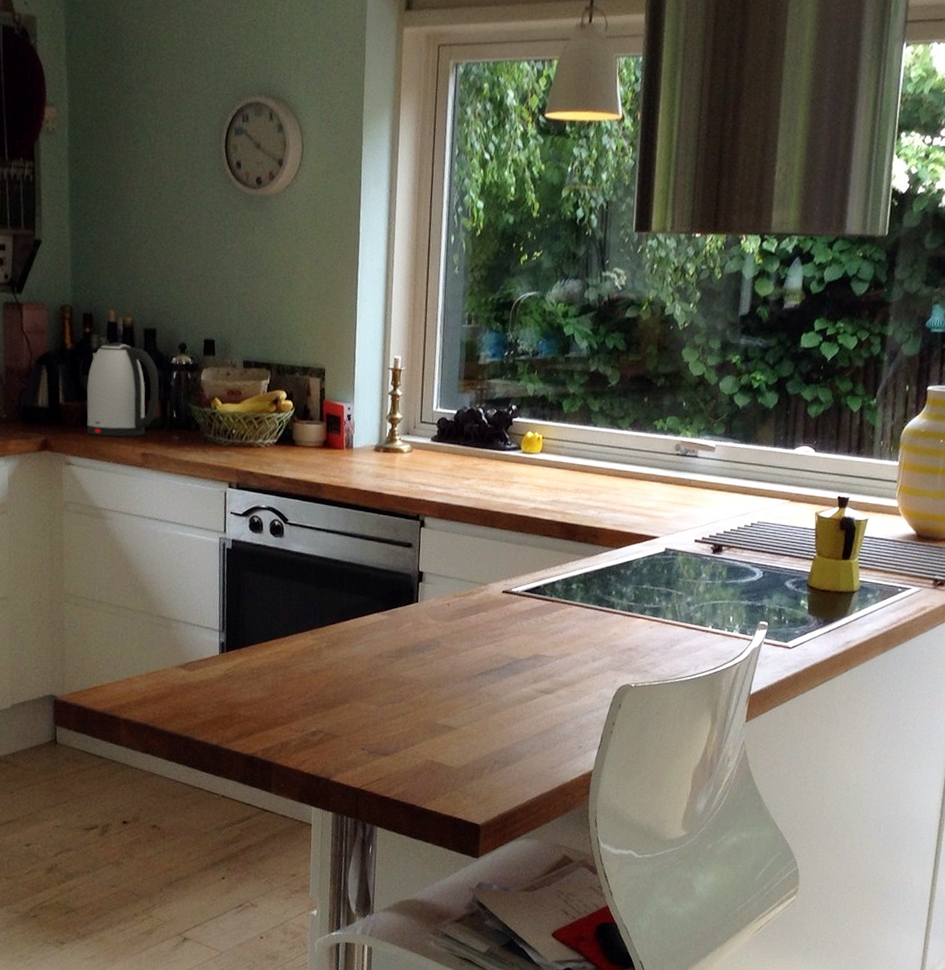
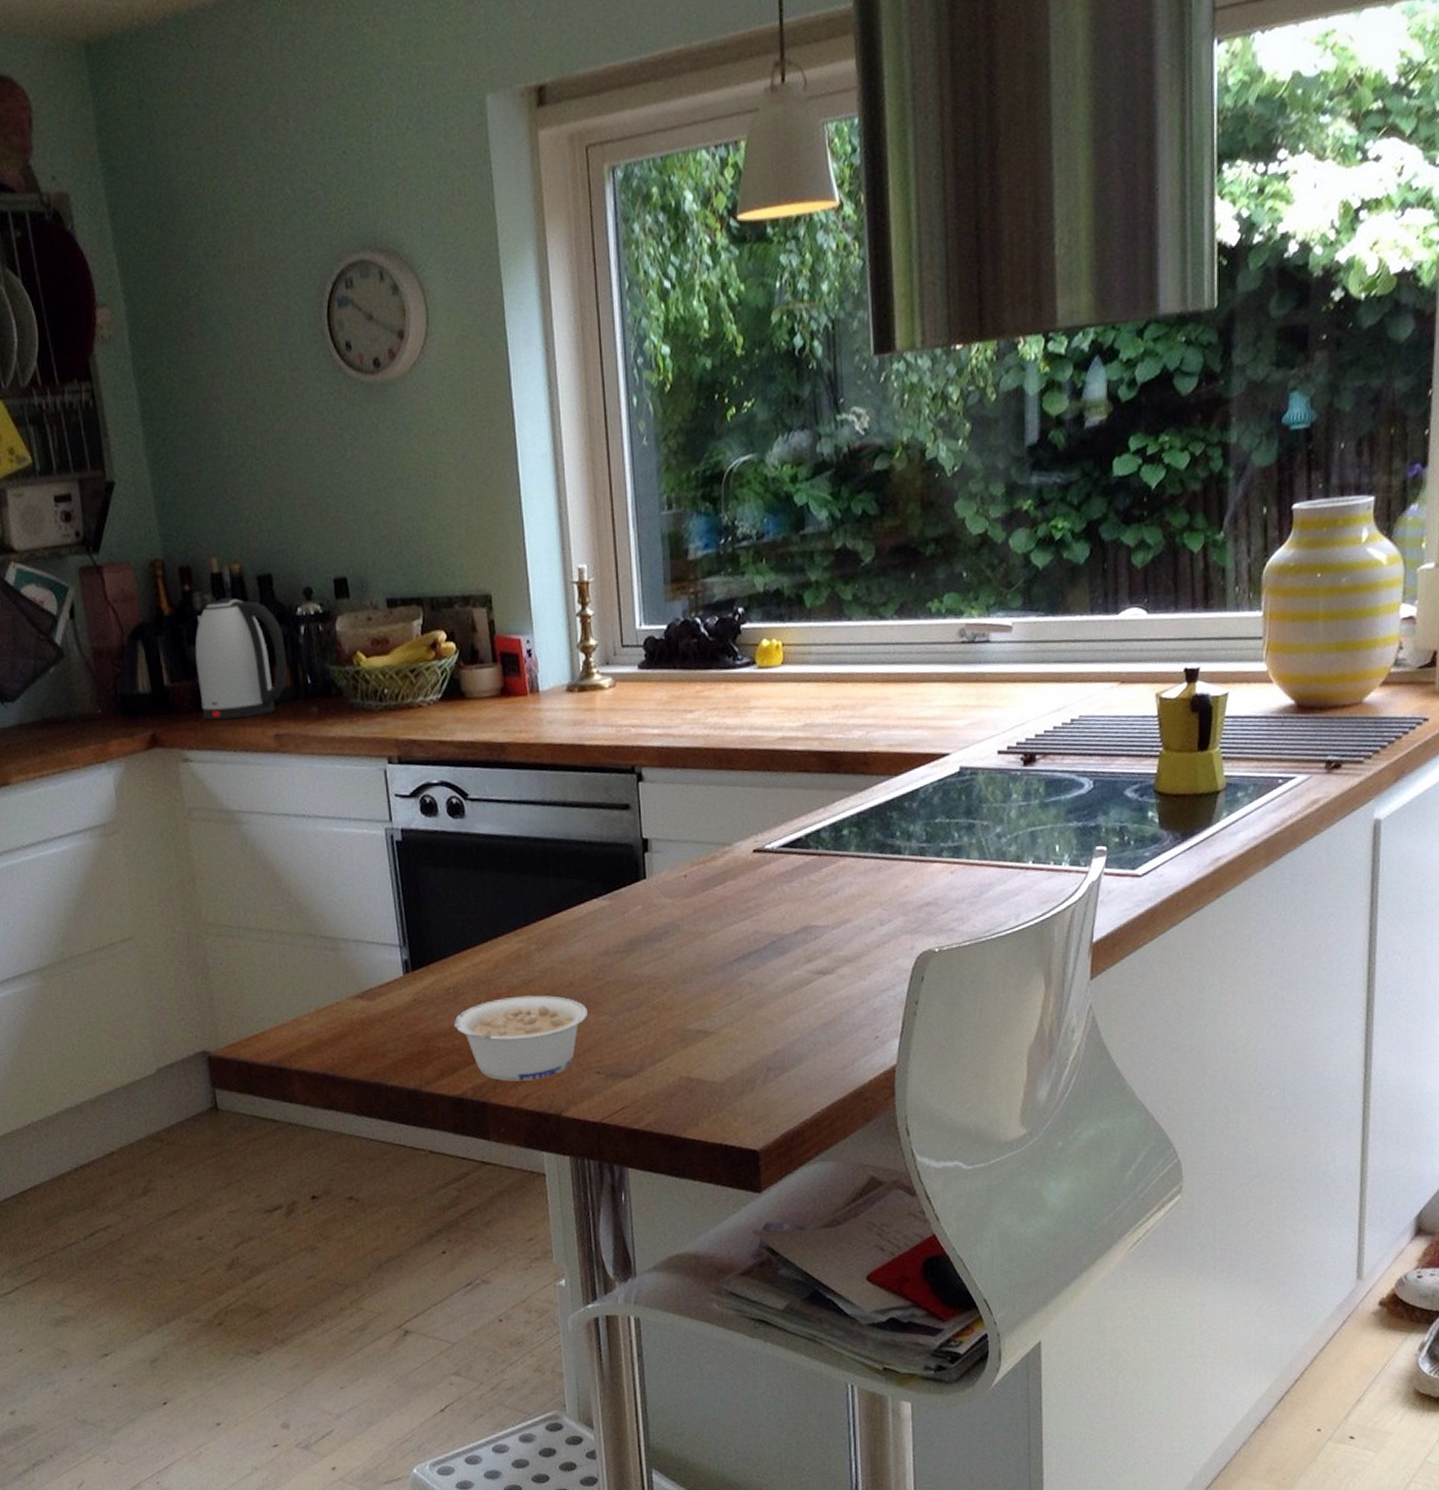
legume: none [254,681,360,749] -> present [454,995,588,1082]

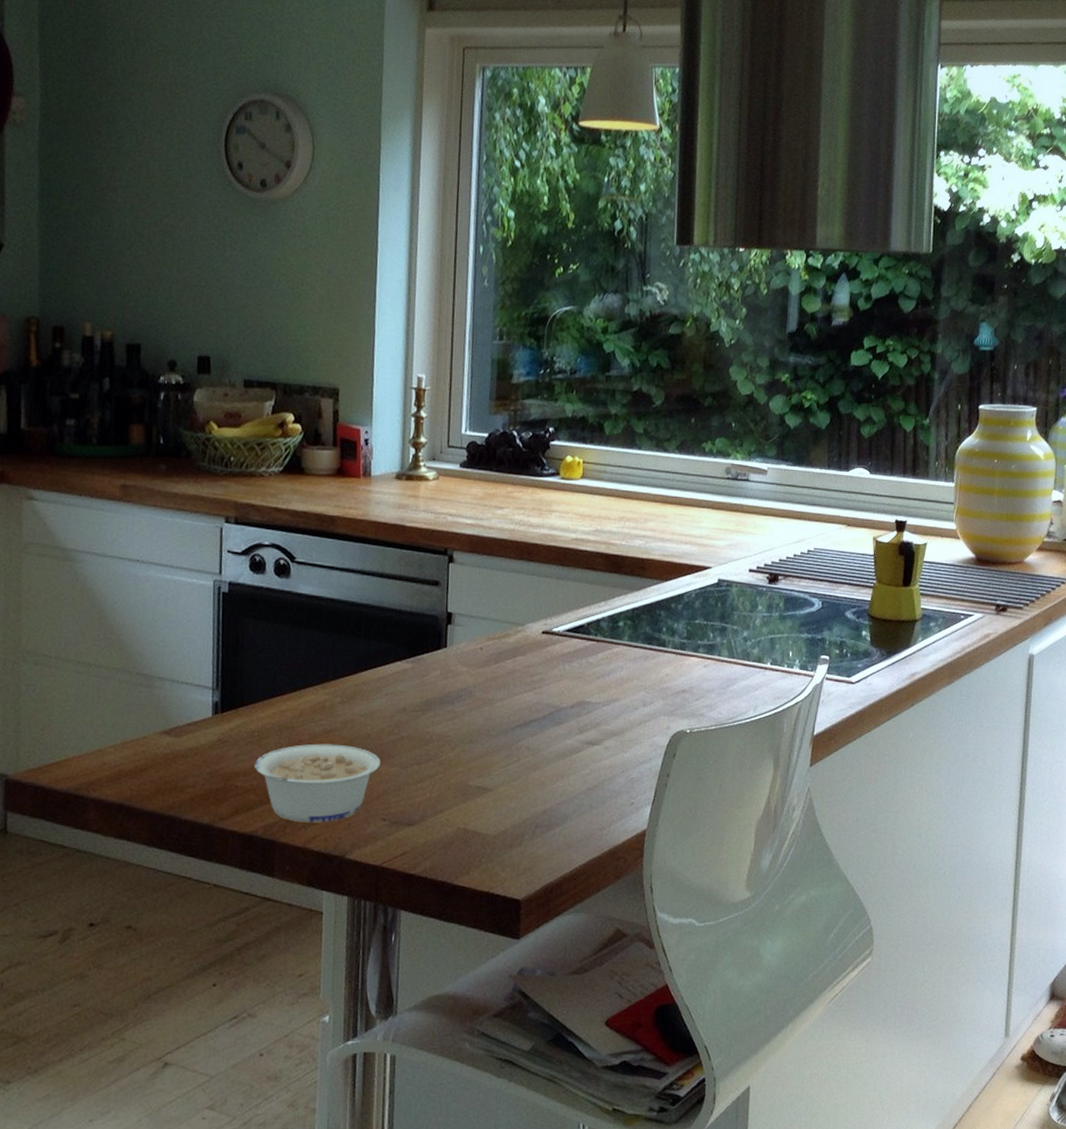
kettle: present [195,597,288,720] -> none [54,359,144,466]

